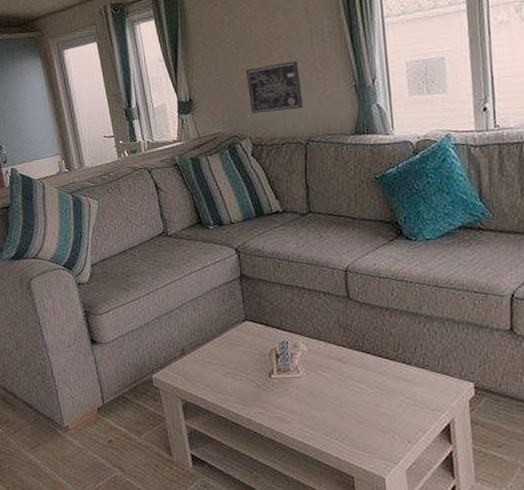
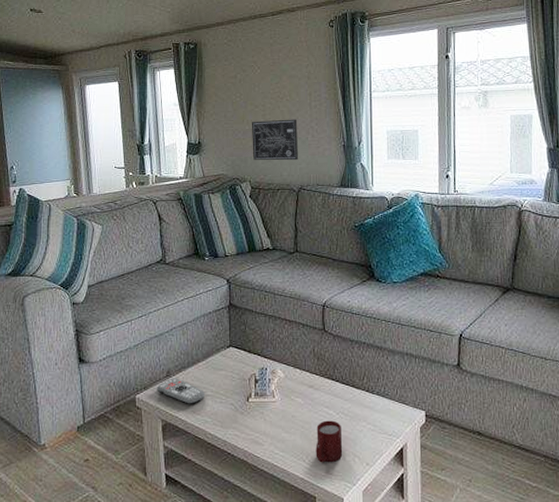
remote control: none [172,355,225,383] -> present [156,378,206,404]
cup: none [348,395,381,441] -> present [315,420,343,463]

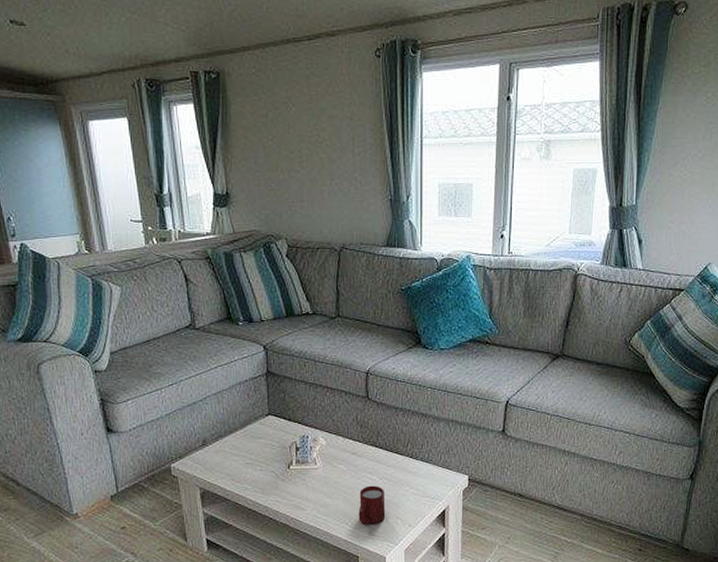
remote control: present [156,378,206,404] -> none [192,446,245,472]
wall art: present [251,119,299,161] -> none [286,168,341,216]

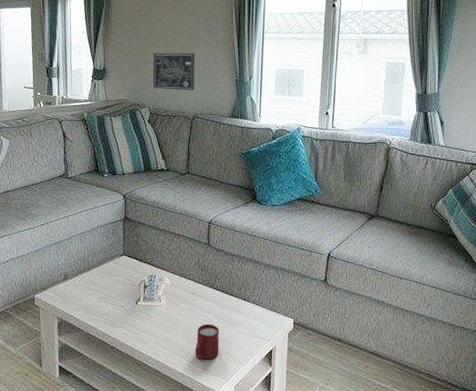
wall art: none [286,168,341,216] -> present [152,52,196,91]

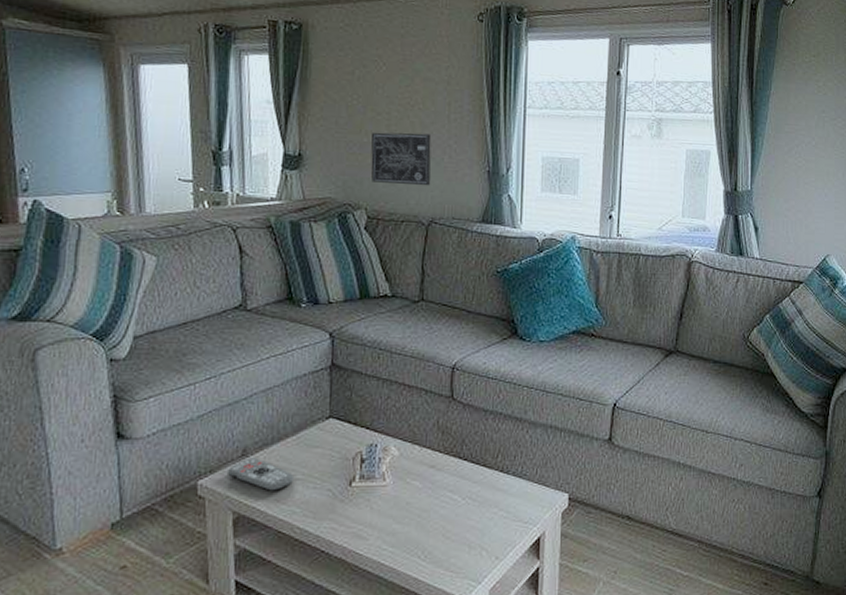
remote control: none [54,281,99,305] -> present [226,457,295,491]
cup: present [195,324,220,361] -> none [434,507,468,559]

